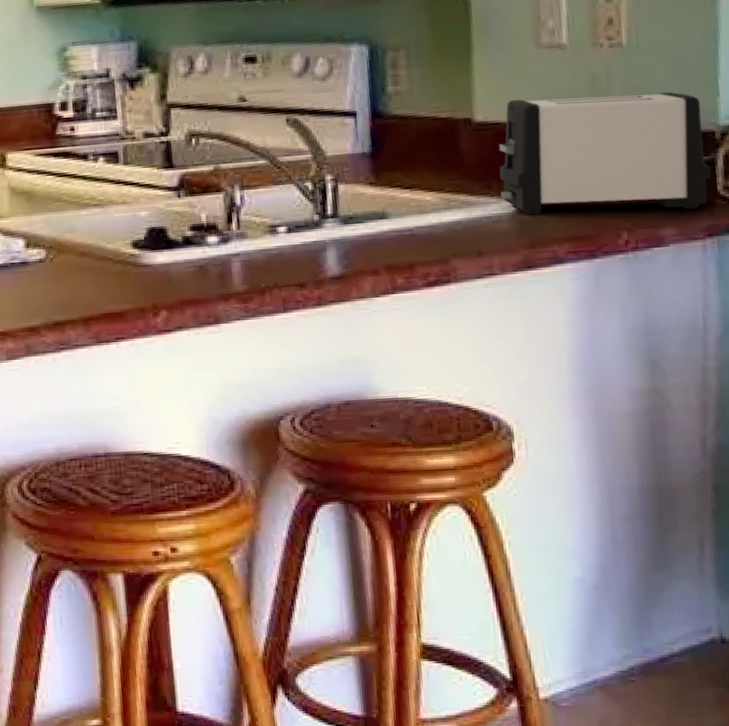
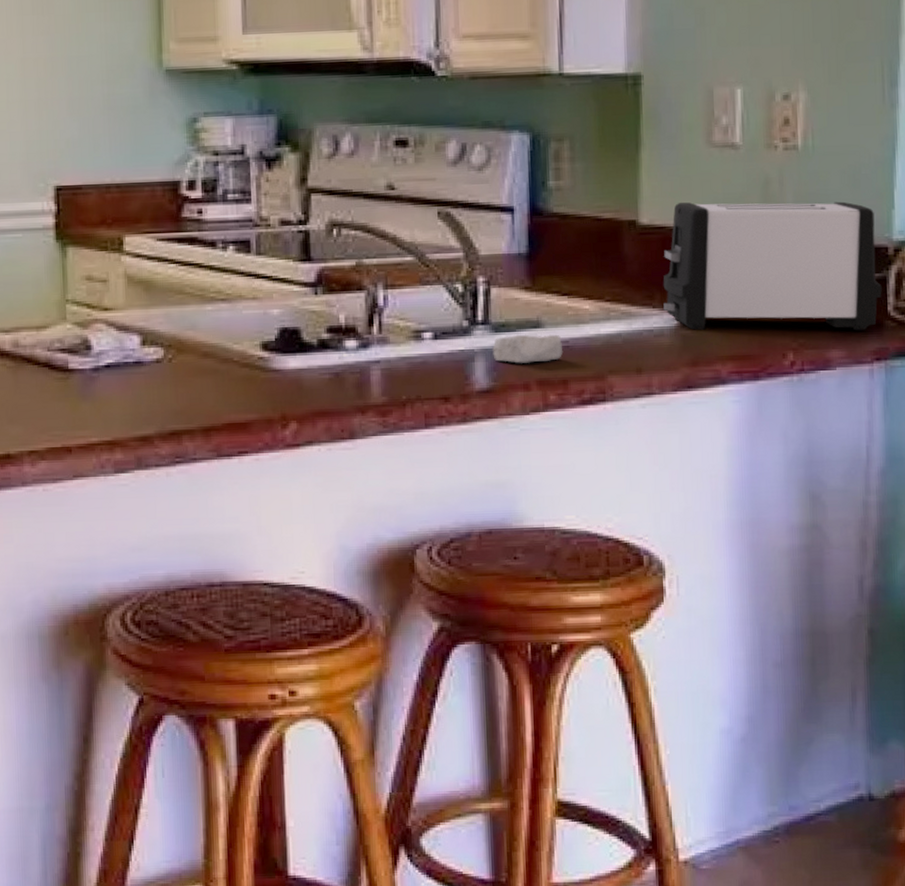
soap bar: none [342,224,408,251] -> present [492,334,563,363]

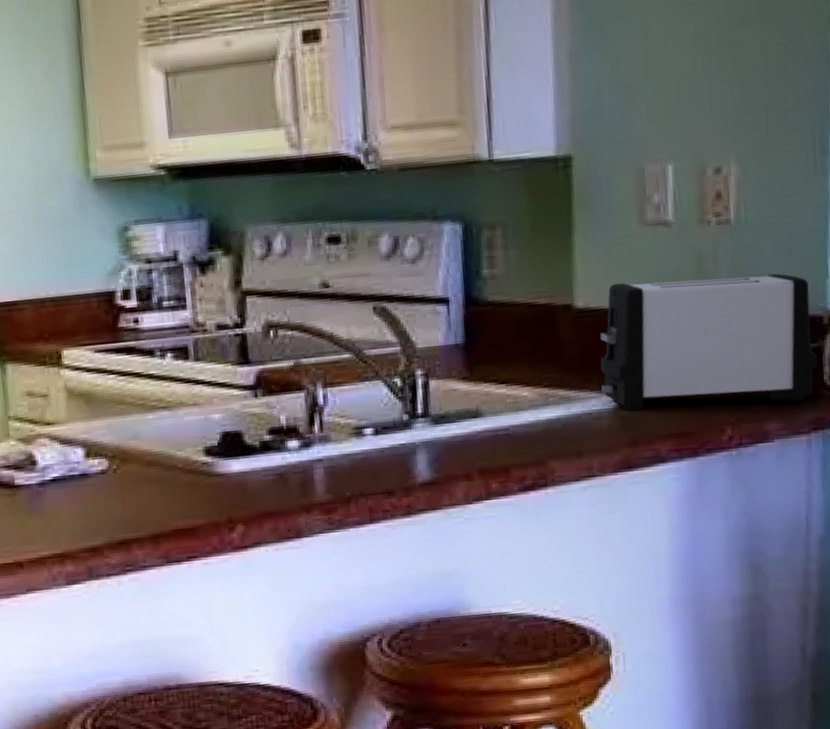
soap bar: present [492,334,563,363] -> none [433,422,504,454]

